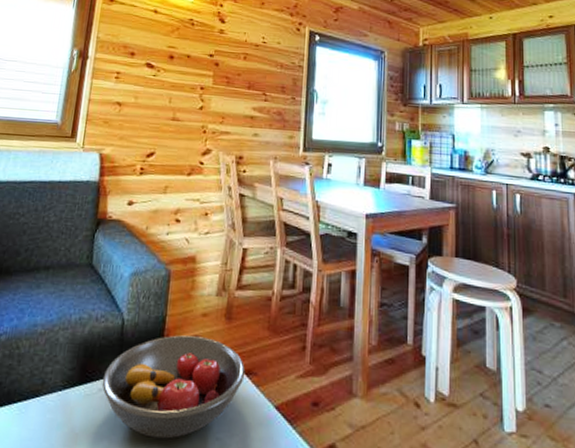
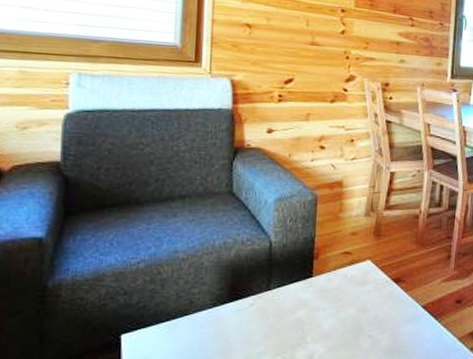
fruit bowl: present [102,335,245,439] -> none [253,253,394,340]

